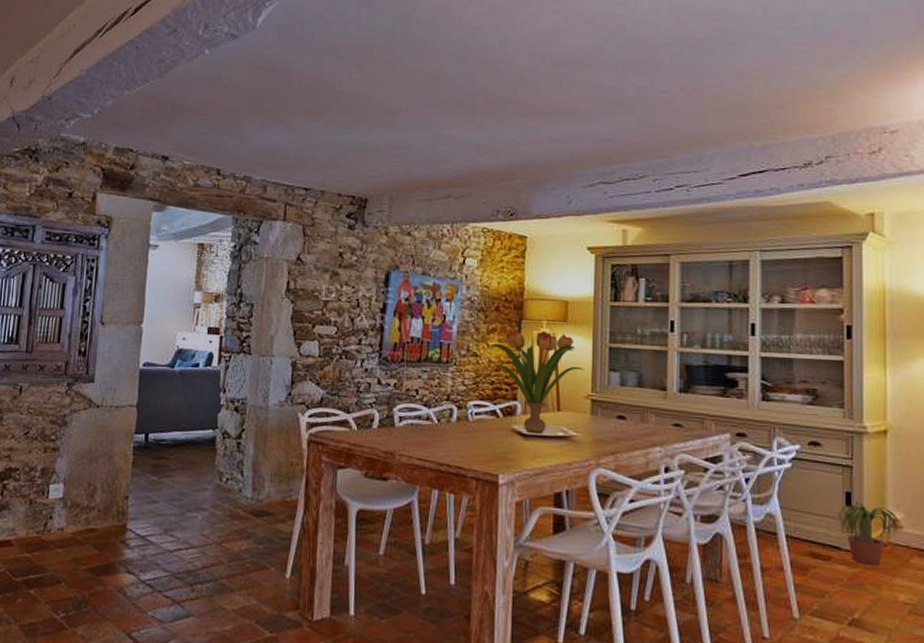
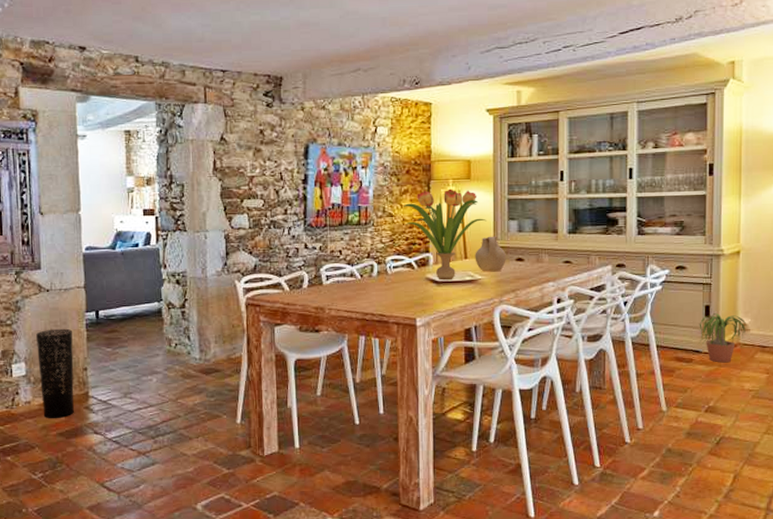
umbrella stand: none [75,449,118,551] -> present [36,328,74,418]
ceramic pitcher: none [569,387,606,429] -> present [475,236,506,272]

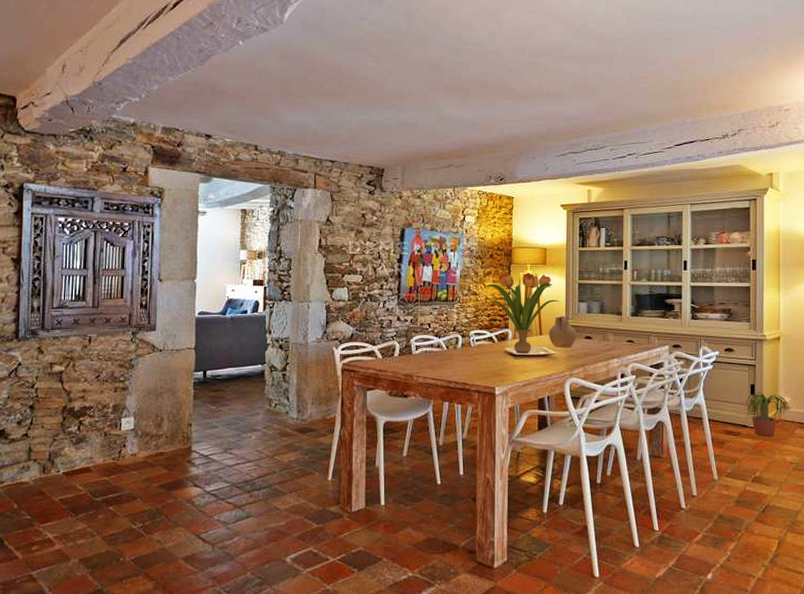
umbrella stand: present [36,328,74,418] -> none [146,386,180,470]

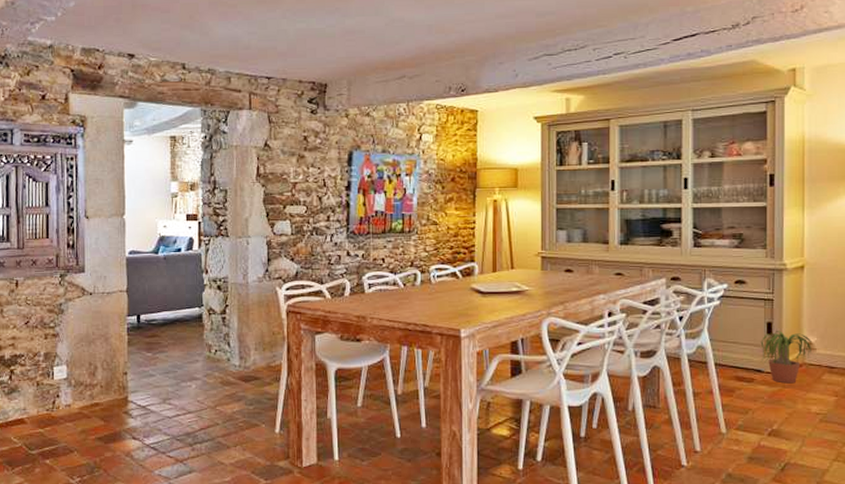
flower arrangement: present [487,272,559,354] -> none [448,197,534,291]
ceramic pitcher: present [549,315,576,348] -> none [522,246,554,283]

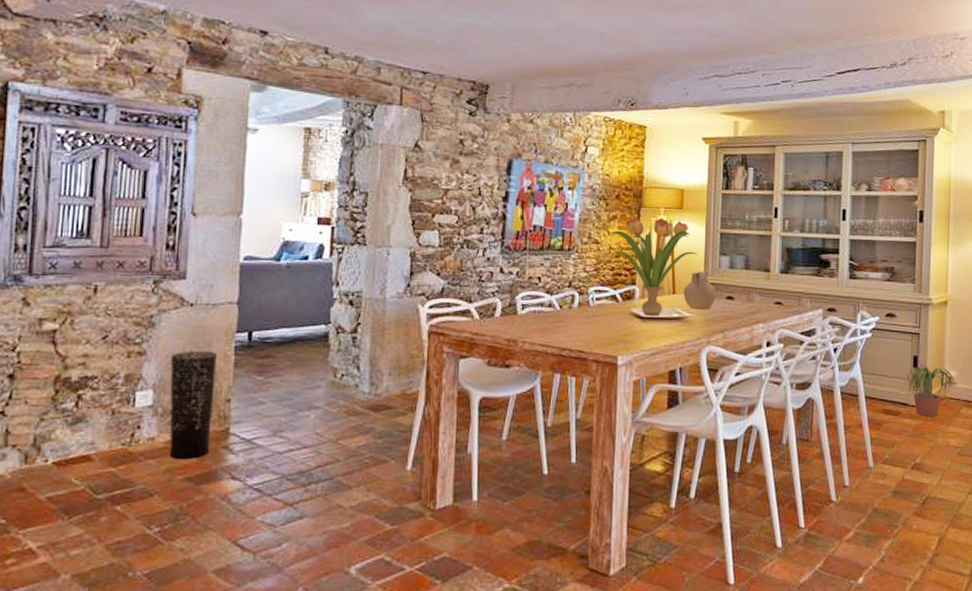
umbrella stand: none [78,332,114,422] -> present [169,350,217,459]
flower arrangement: none [448,197,534,291] -> present [611,218,697,317]
ceramic pitcher: none [522,246,554,283] -> present [683,271,716,310]

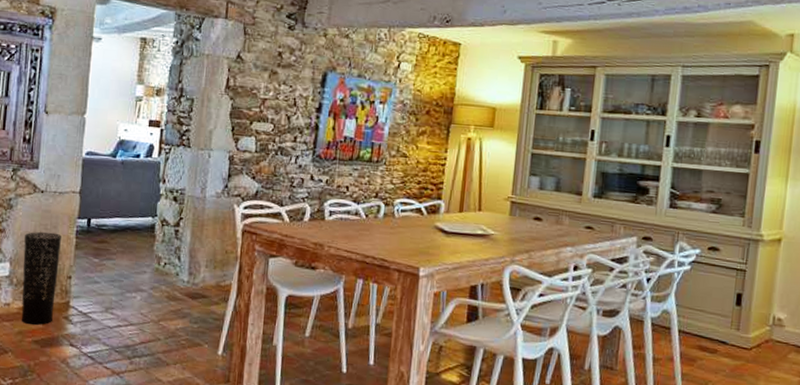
flower arrangement: present [611,218,697,317] -> none [419,134,506,232]
ceramic pitcher: present [683,271,716,310] -> none [489,190,524,229]
potted plant: present [906,365,956,417] -> none [726,303,785,359]

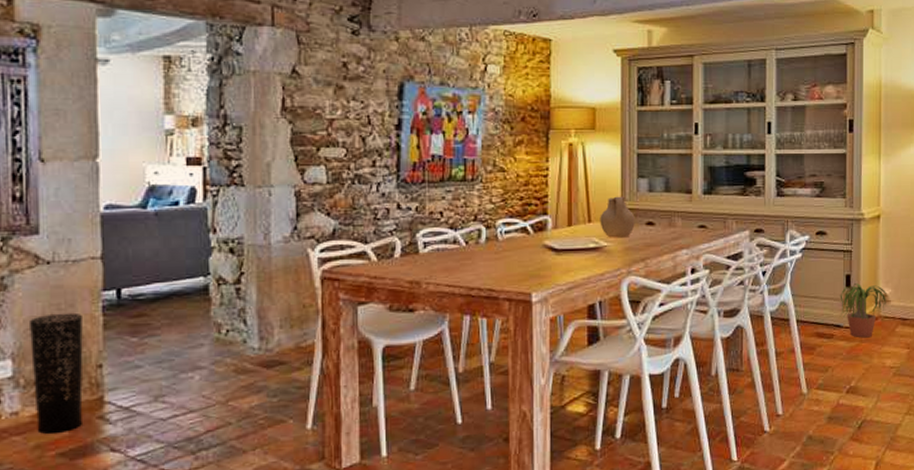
ceramic pitcher: none [489,190,524,229] -> present [600,196,635,238]
potted plant: none [726,303,785,359] -> present [840,283,891,338]

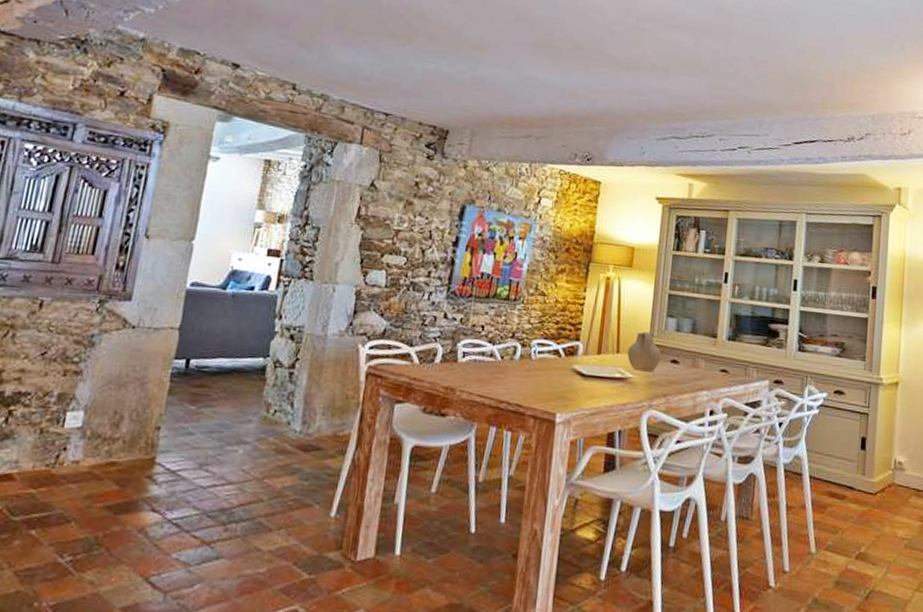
umbrella stand: present [30,313,83,434] -> none [91,374,152,487]
potted plant: present [840,283,891,338] -> none [853,447,905,504]

